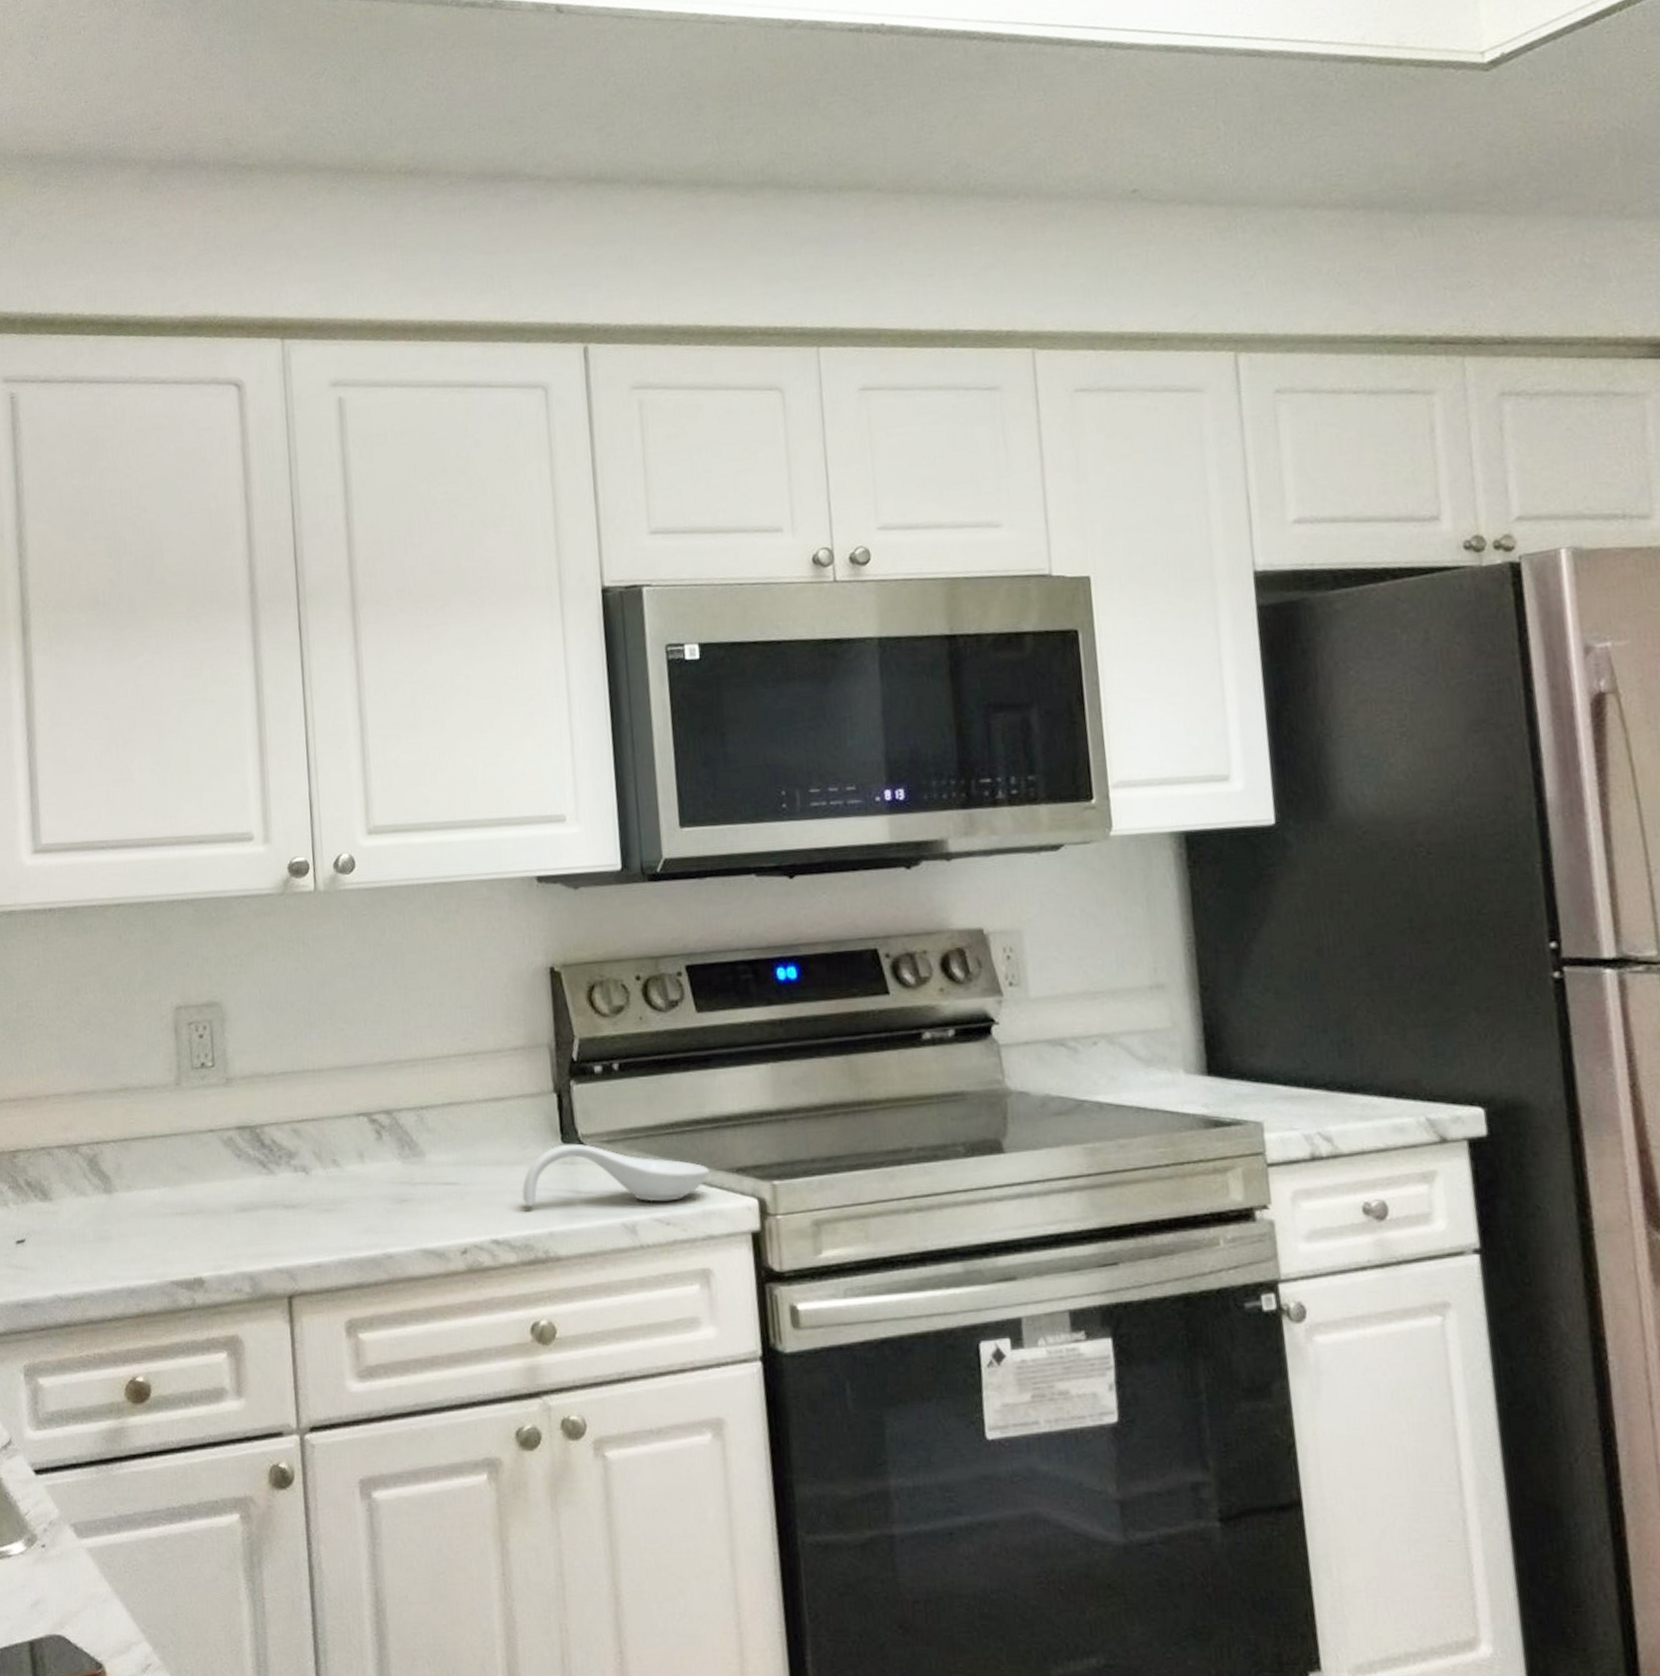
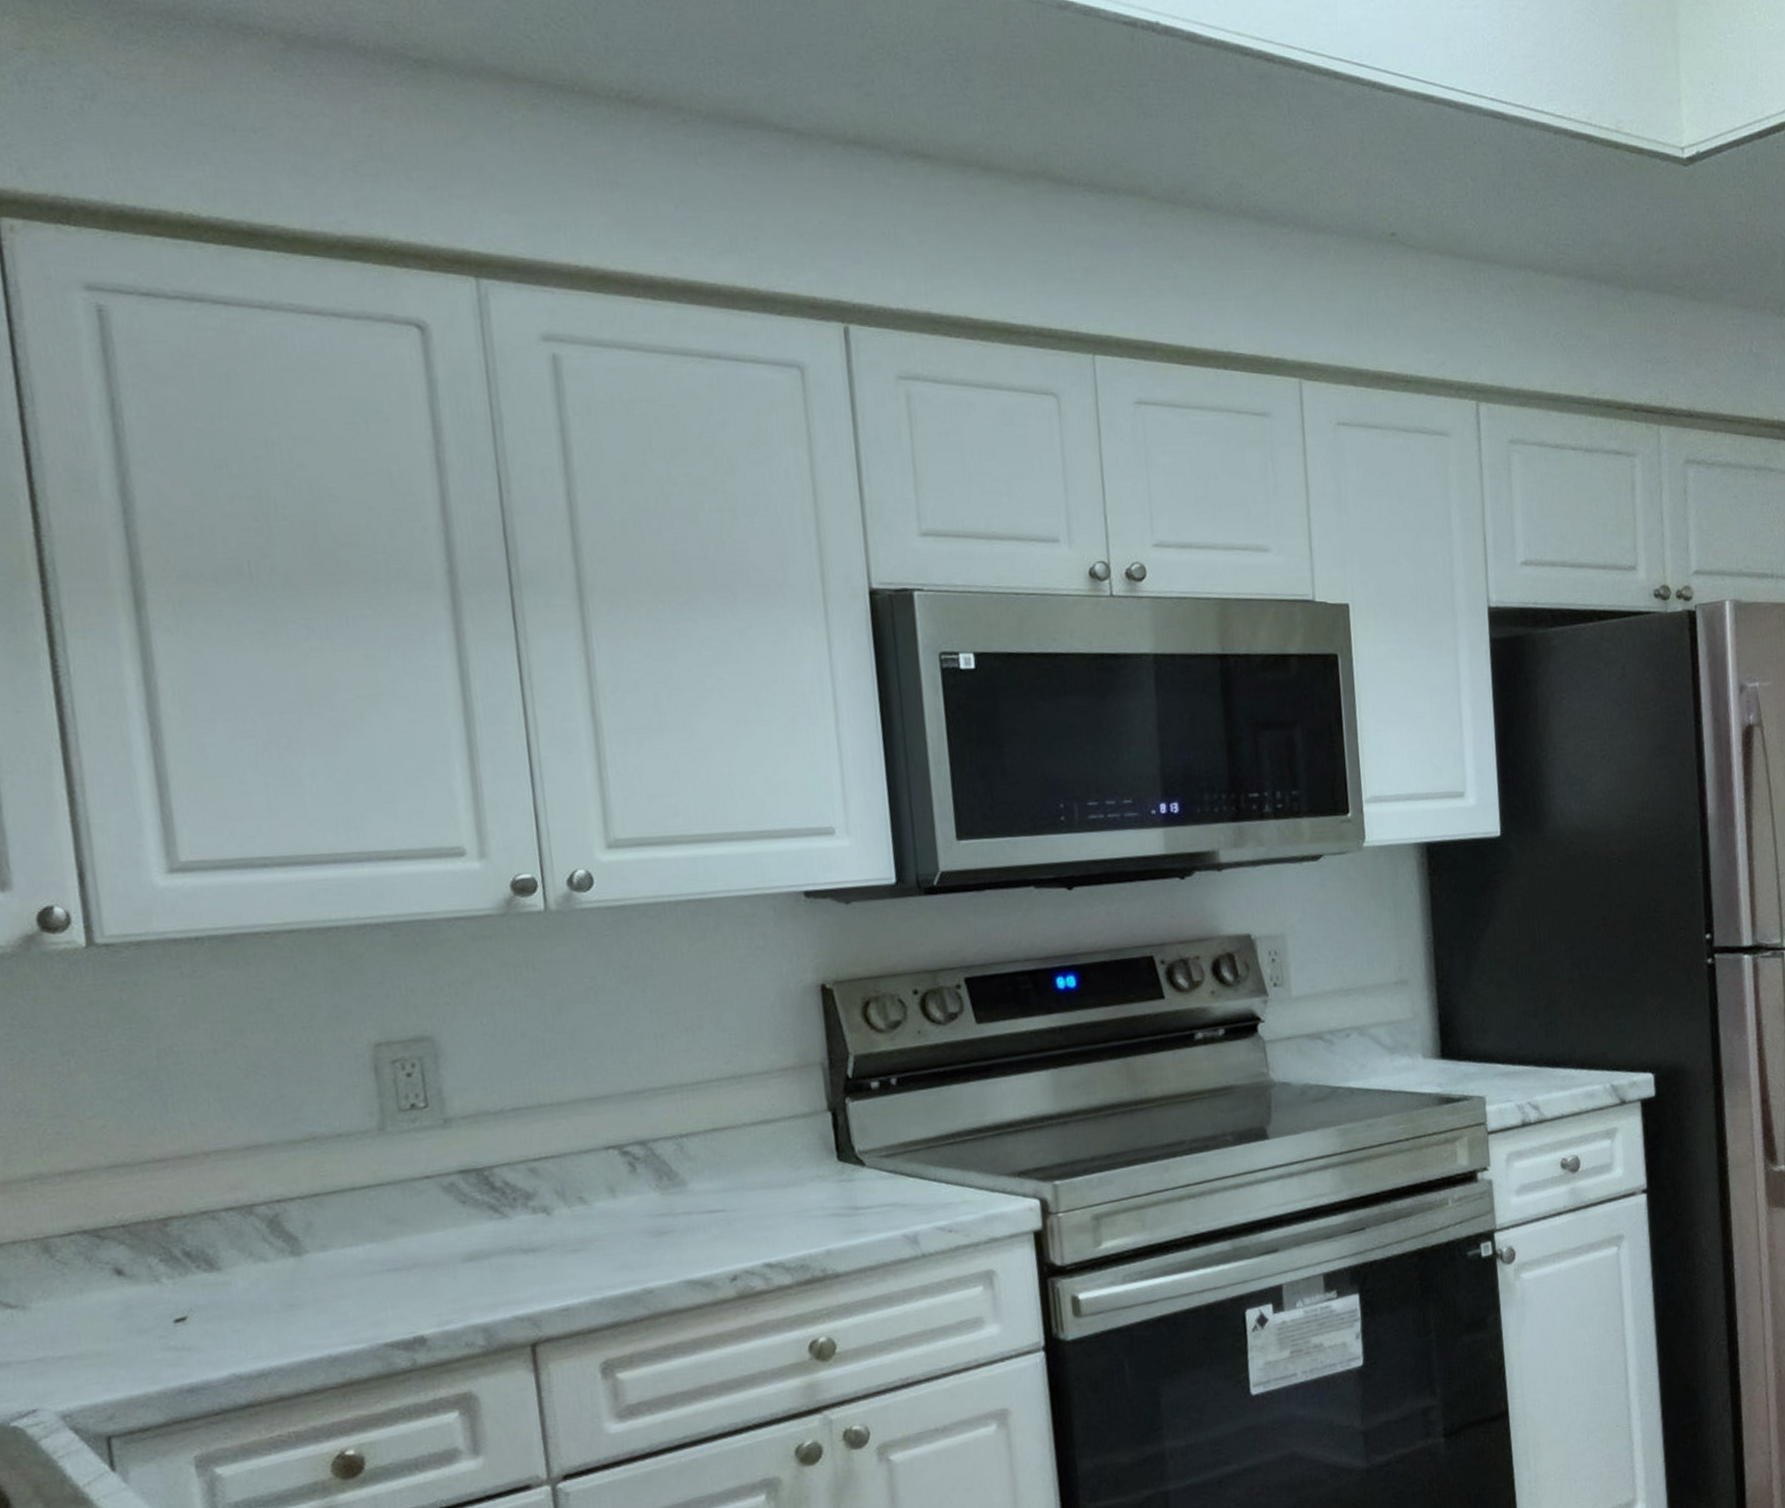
spoon rest: present [522,1143,710,1206] -> none [796,1160,991,1227]

